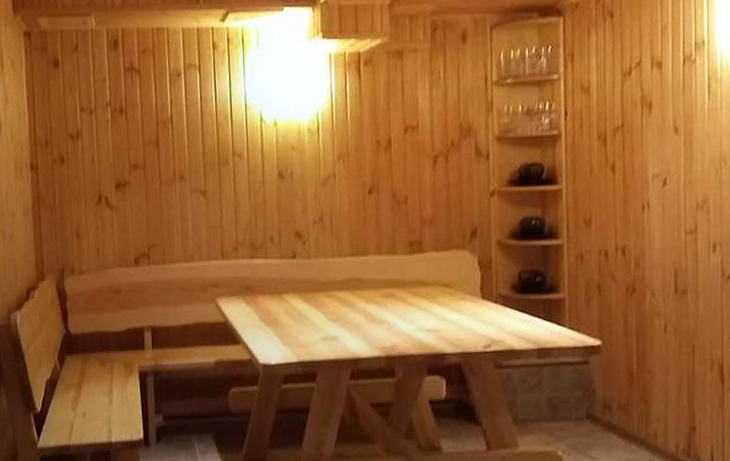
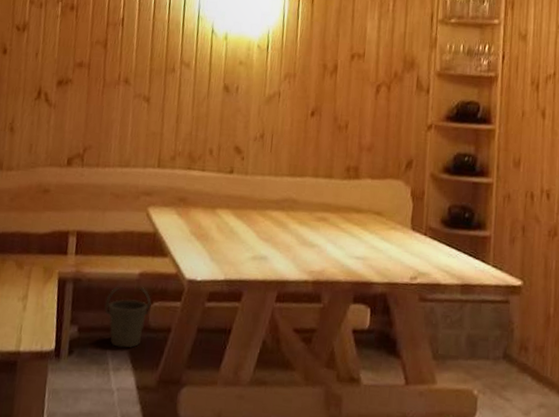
bucket: none [185,374,229,433] -> present [104,284,152,348]

